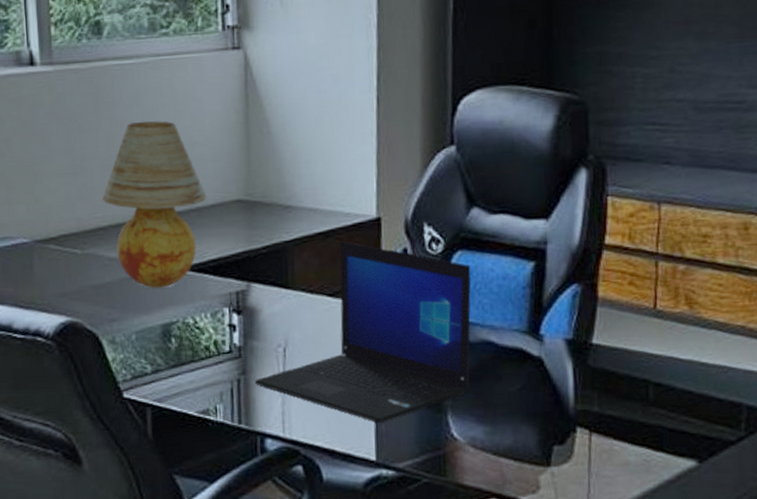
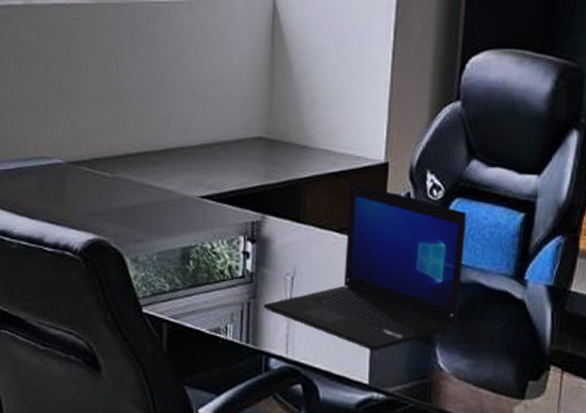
table lamp: present [102,120,207,288] -> none [134,57,230,214]

